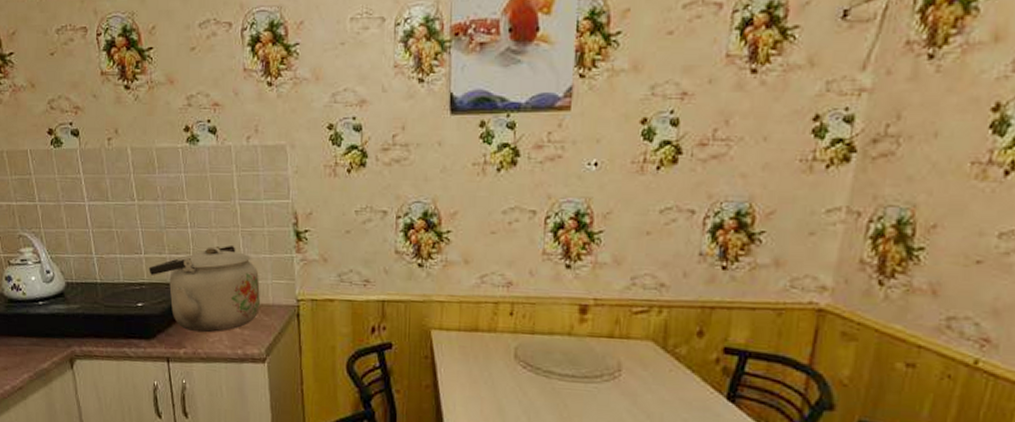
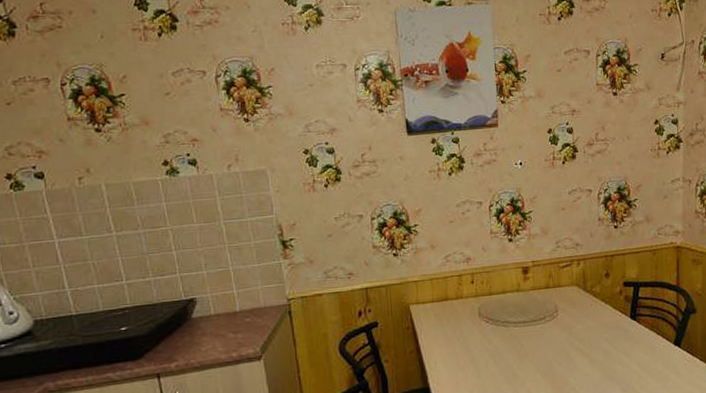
kettle: present [149,246,261,333] -> none [132,261,253,345]

